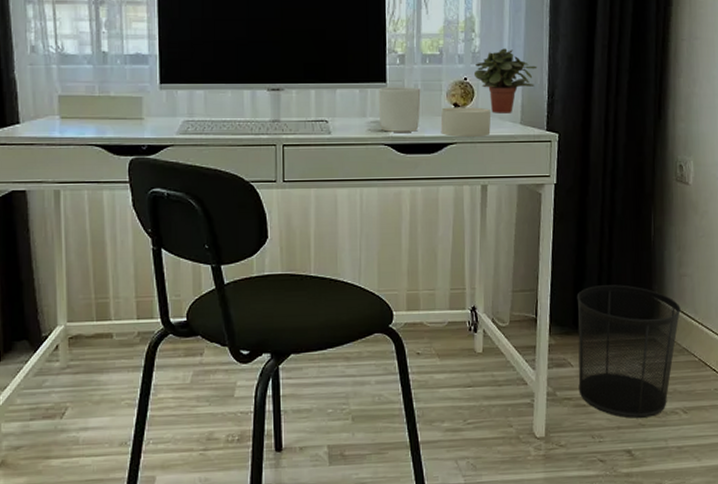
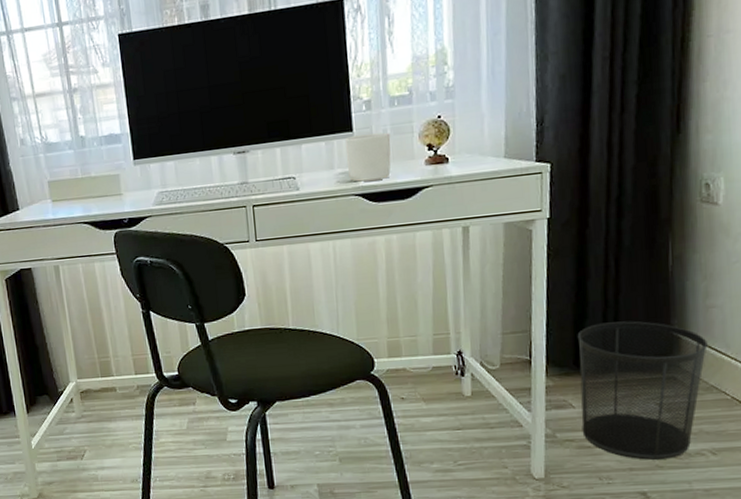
candle: present [440,107,491,138] -> none [414,145,471,180]
potted plant: present [473,48,538,113] -> none [448,77,523,150]

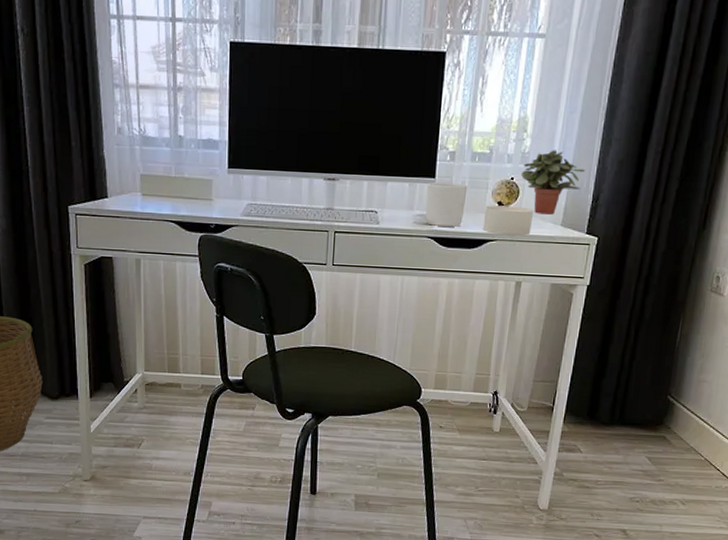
candle: none [414,145,471,180] -> present [482,205,534,236]
potted plant: none [448,77,523,150] -> present [520,150,586,215]
waste bin: present [577,321,708,460] -> none [584,383,695,504]

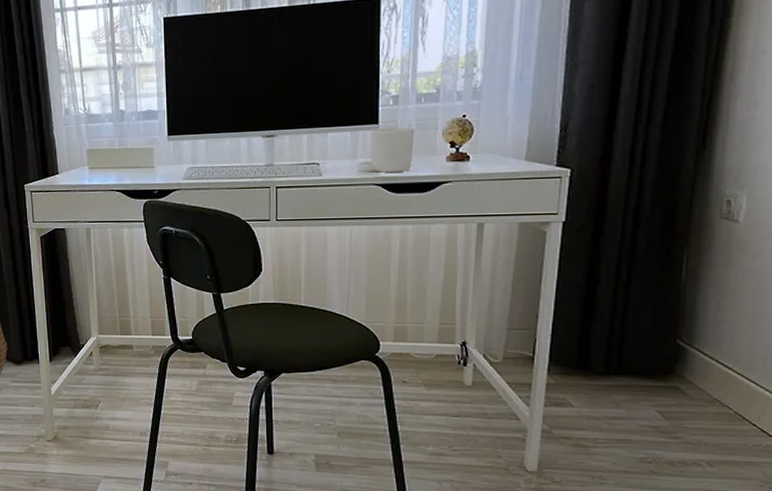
candle: present [482,205,534,236] -> none [435,144,492,176]
potted plant: present [520,150,586,215] -> none [473,81,549,150]

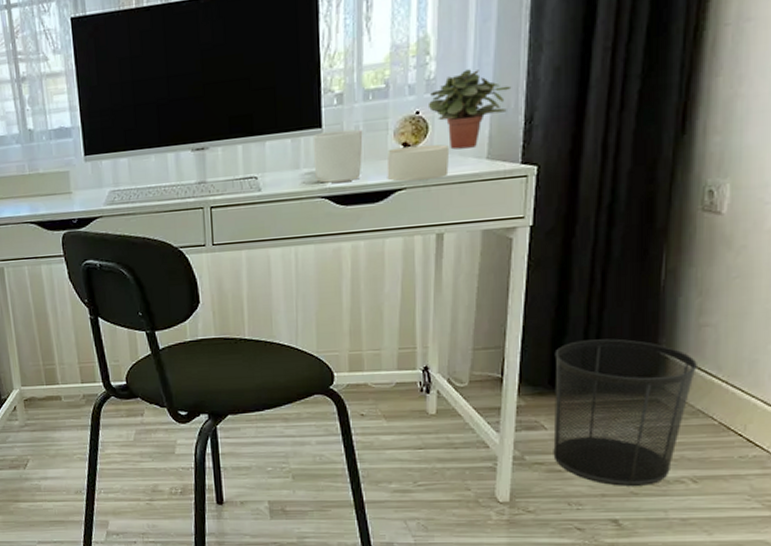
candle: none [435,144,492,176] -> present [387,144,450,182]
potted plant: none [473,81,549,150] -> present [427,69,512,150]
waste bin: none [579,328,715,466] -> present [553,338,697,486]

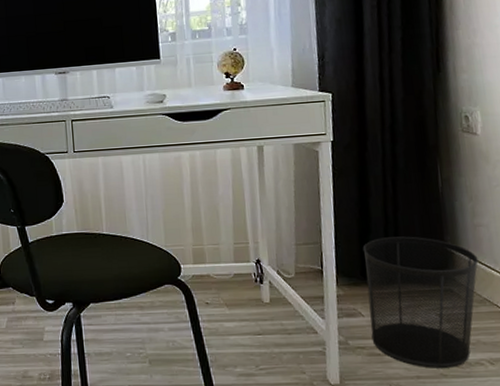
mug: present [313,129,363,183] -> none [154,60,194,103]
candle: present [387,144,450,182] -> none [213,74,263,103]
potted plant: present [427,69,512,150] -> none [242,18,306,79]

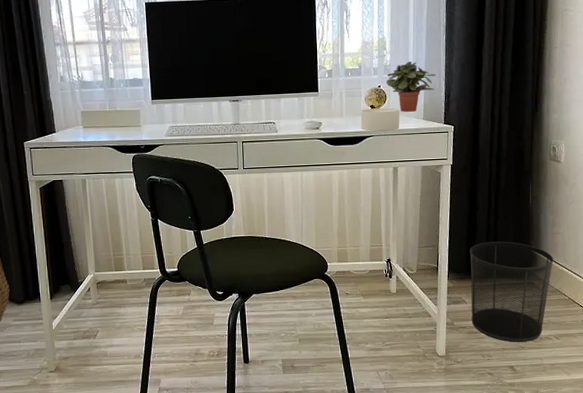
candle: none [213,74,263,103] -> present [361,108,400,132]
potted plant: none [242,18,306,79] -> present [385,61,437,112]

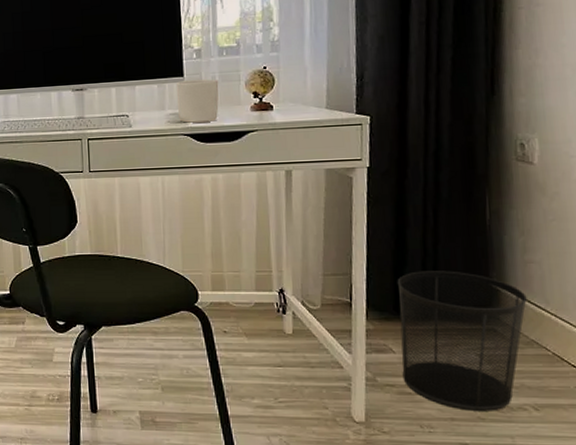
mug: none [313,94,345,129] -> present [176,79,219,123]
candle: present [361,108,400,132] -> none [240,94,294,125]
potted plant: present [385,61,437,112] -> none [273,34,344,100]

